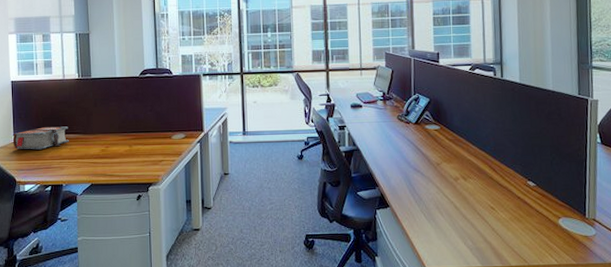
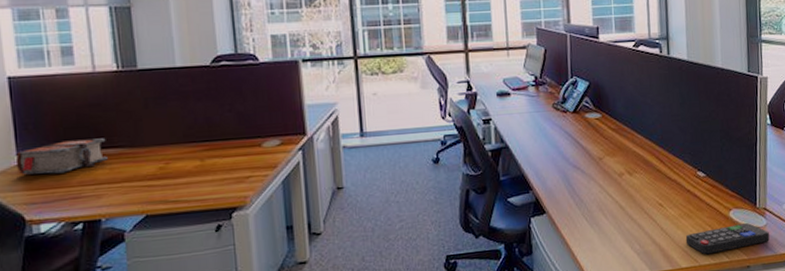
remote control: none [515,231,599,257] -> present [685,223,770,255]

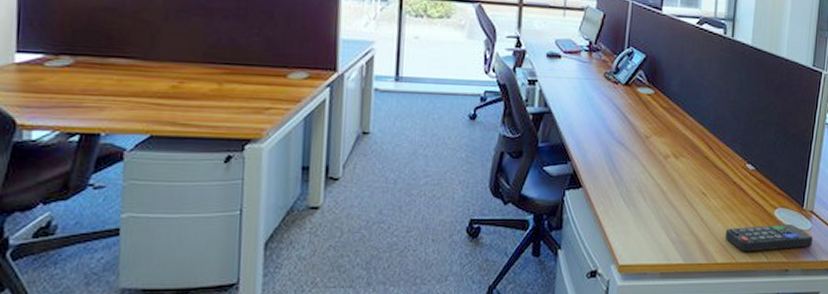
bible: present [15,138,108,175] -> none [13,43,118,78]

